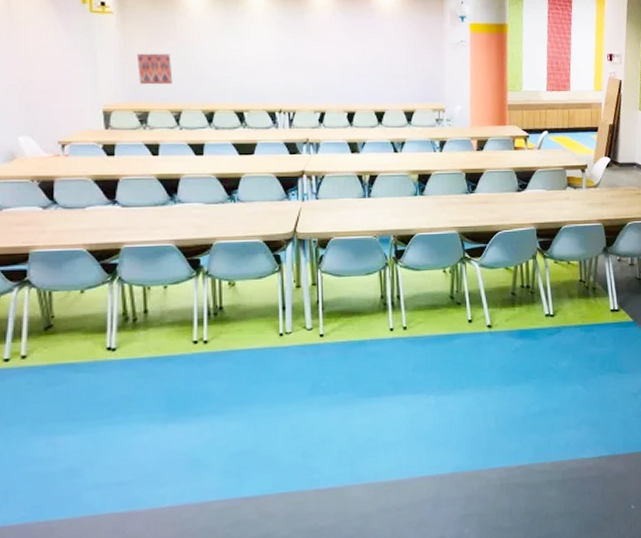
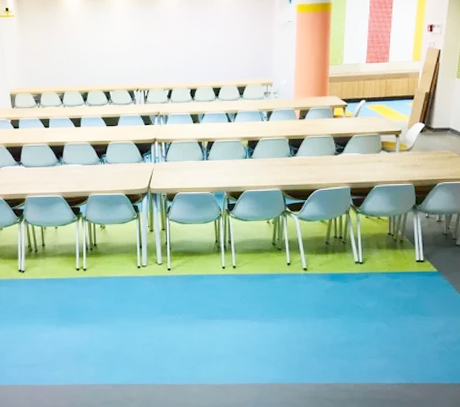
wall art: present [136,53,173,85] -> none [31,46,58,73]

